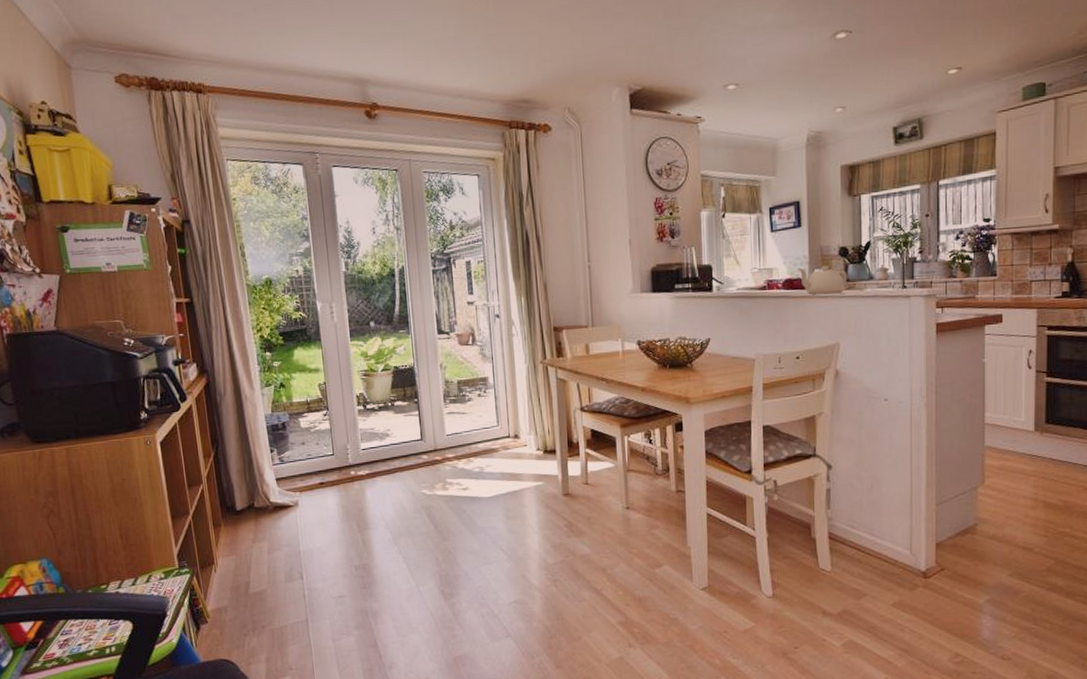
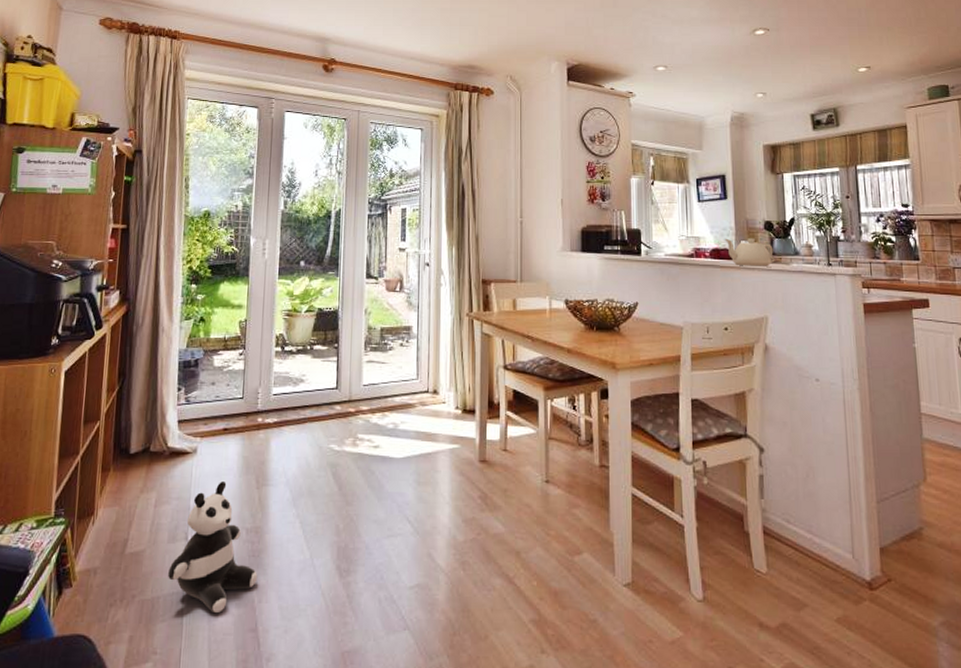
stuffed animal: none [290,528,372,636] -> present [168,482,258,614]

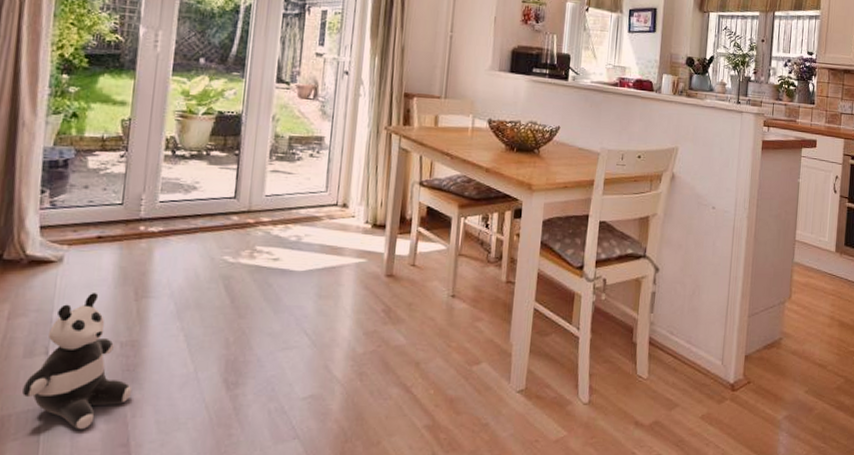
teapot: present [724,238,775,267] -> none [648,70,692,101]

